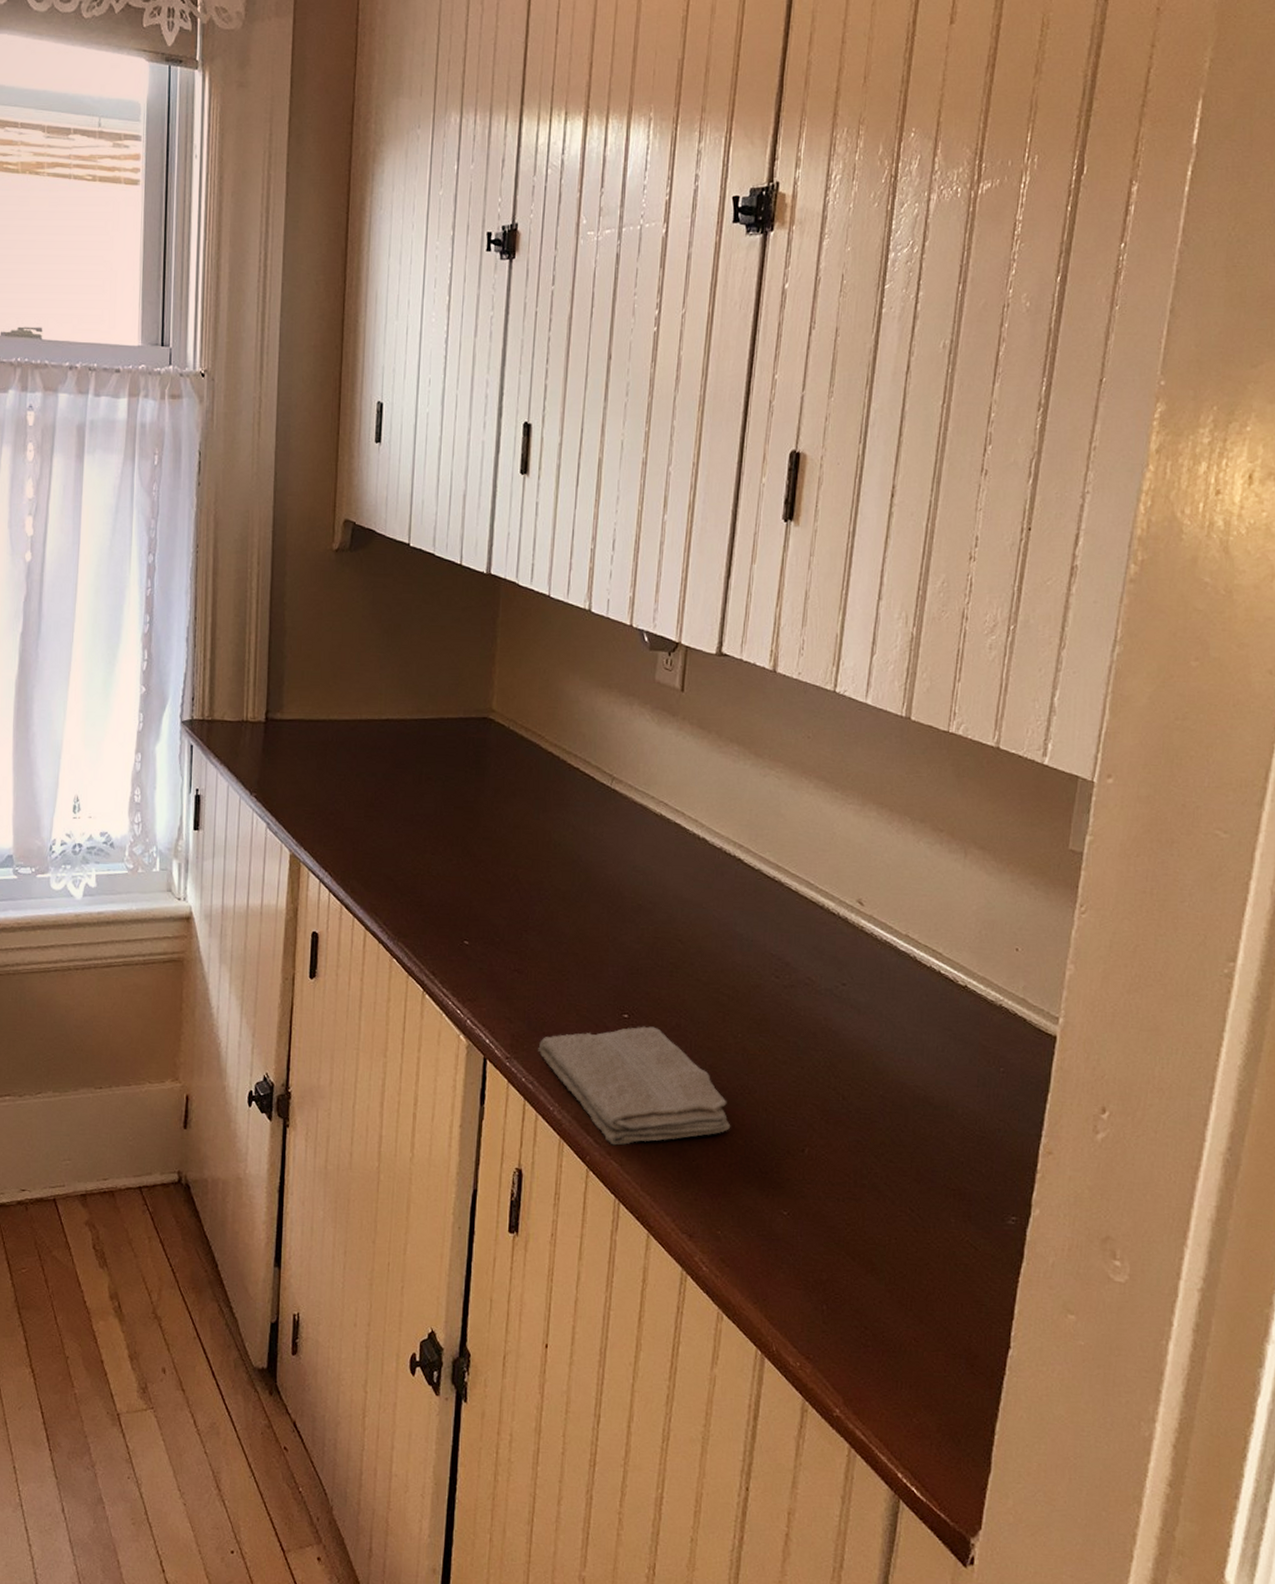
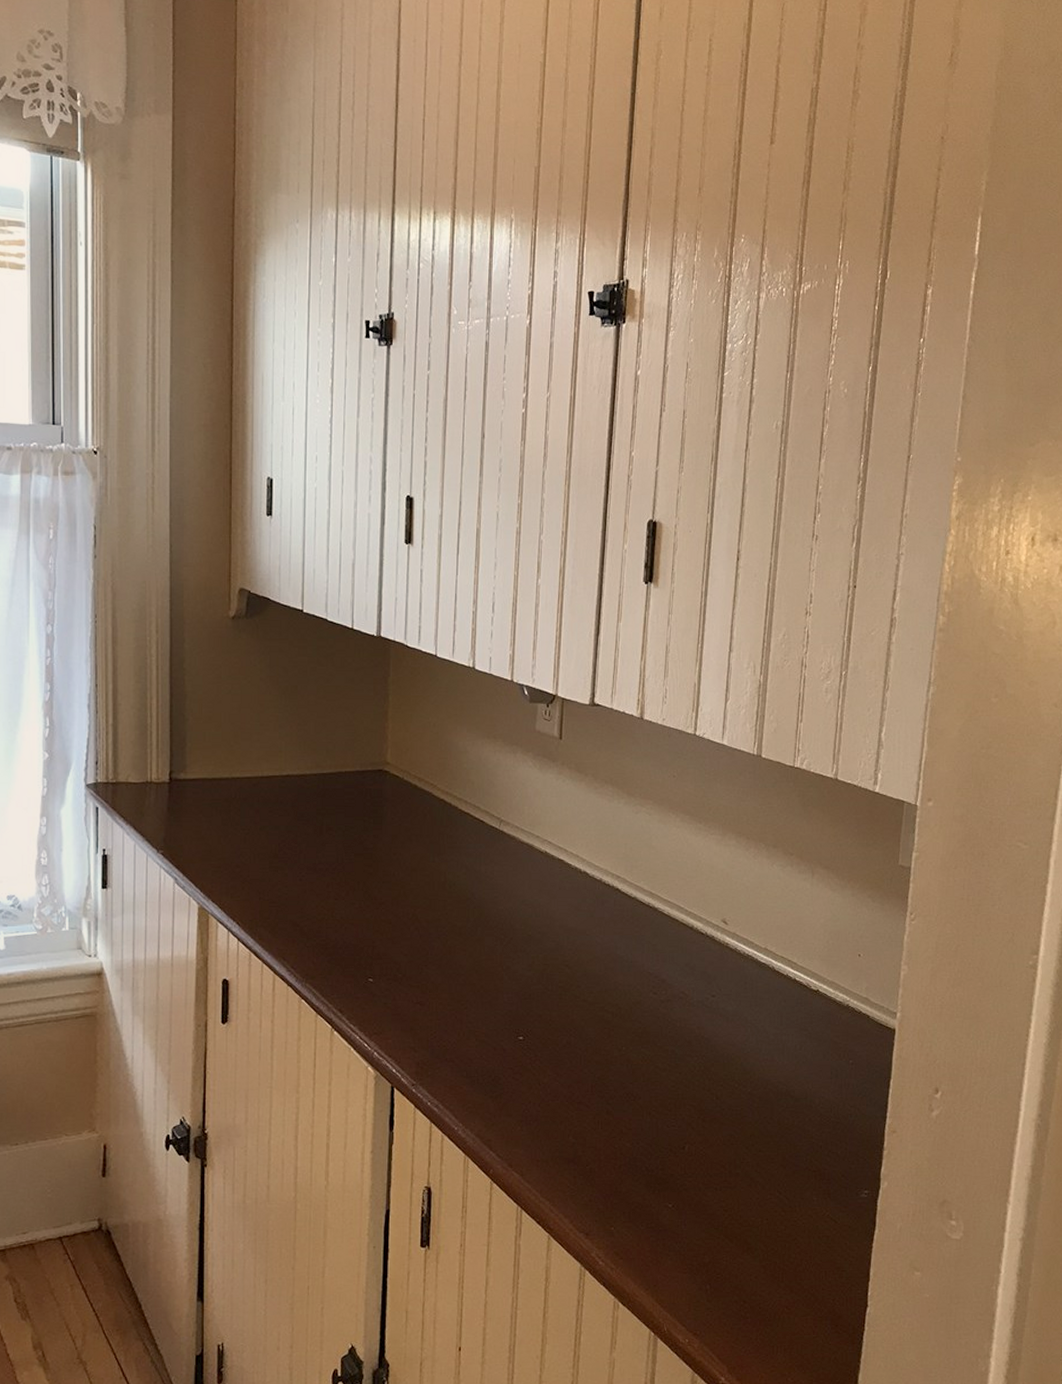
washcloth: present [538,1026,731,1146] -> none [441,1046,619,1158]

